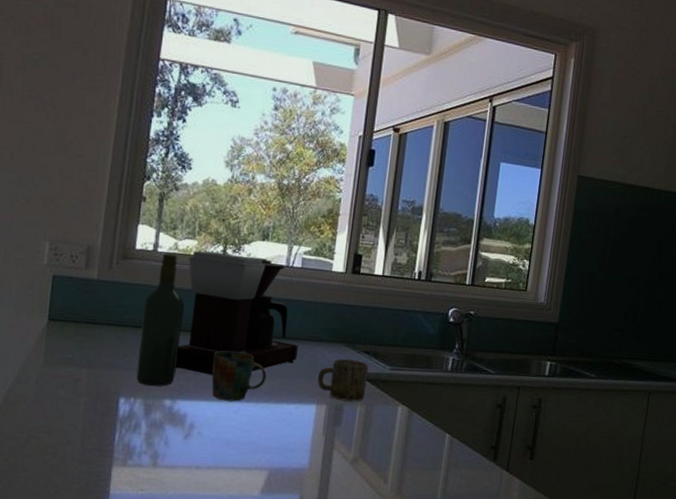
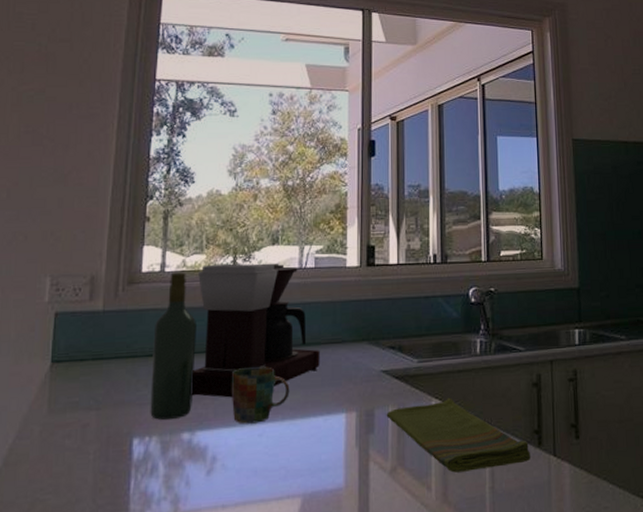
mug: present [317,359,369,402] -> none [343,357,396,405]
dish towel: none [354,405,485,473] -> present [386,397,530,473]

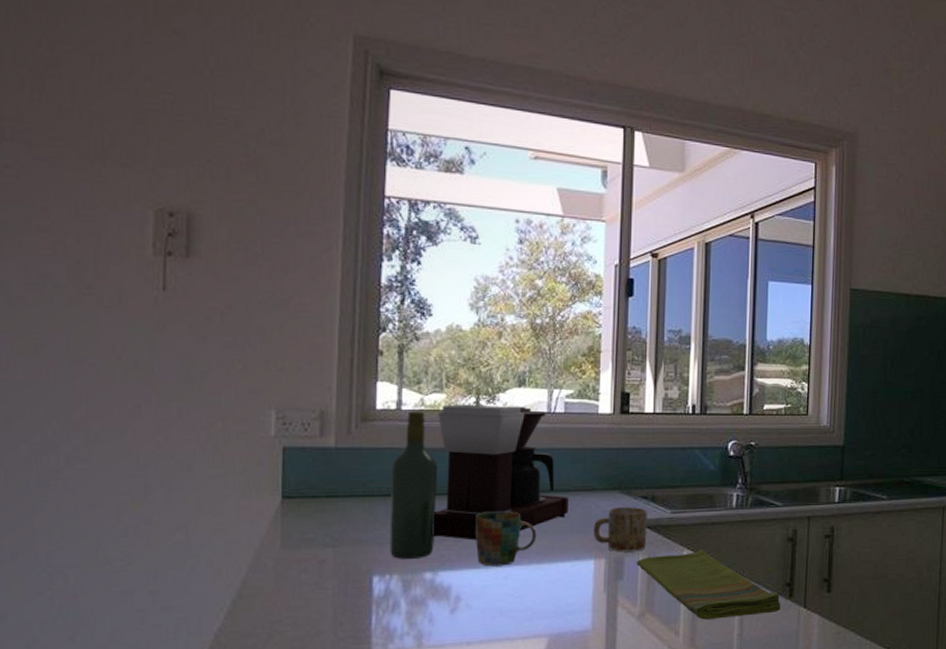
mug: none [343,357,396,405] -> present [593,507,647,553]

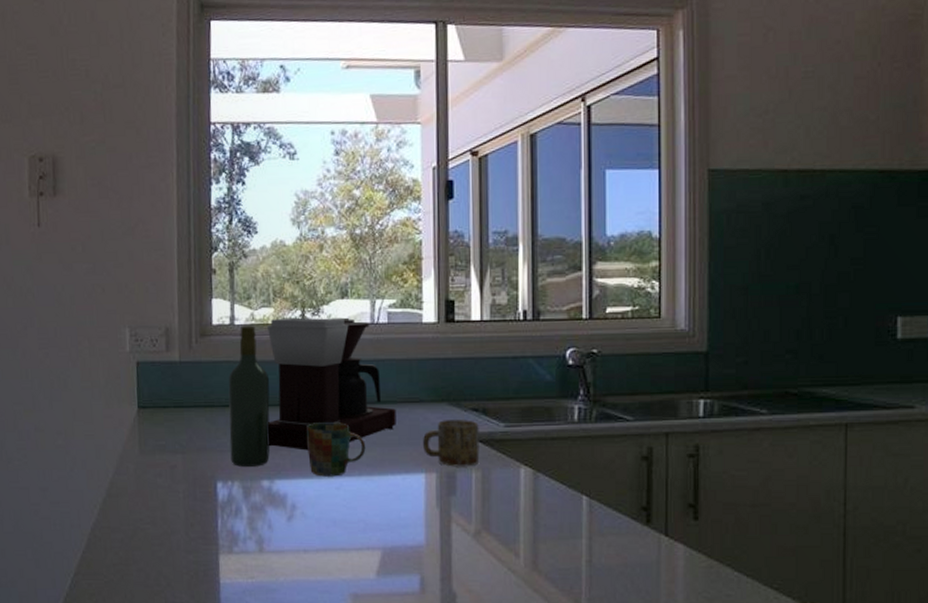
dish towel: present [636,548,781,620] -> none [469,465,636,542]

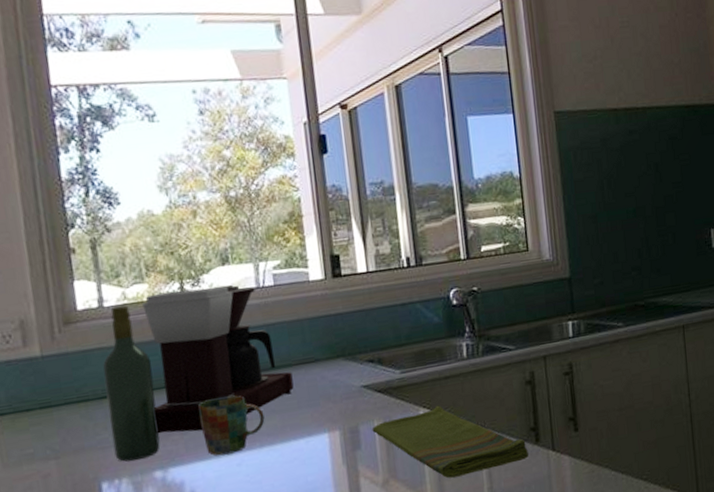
mug: present [422,420,480,467] -> none [322,372,380,422]
dish towel: none [469,465,636,542] -> present [372,405,529,479]

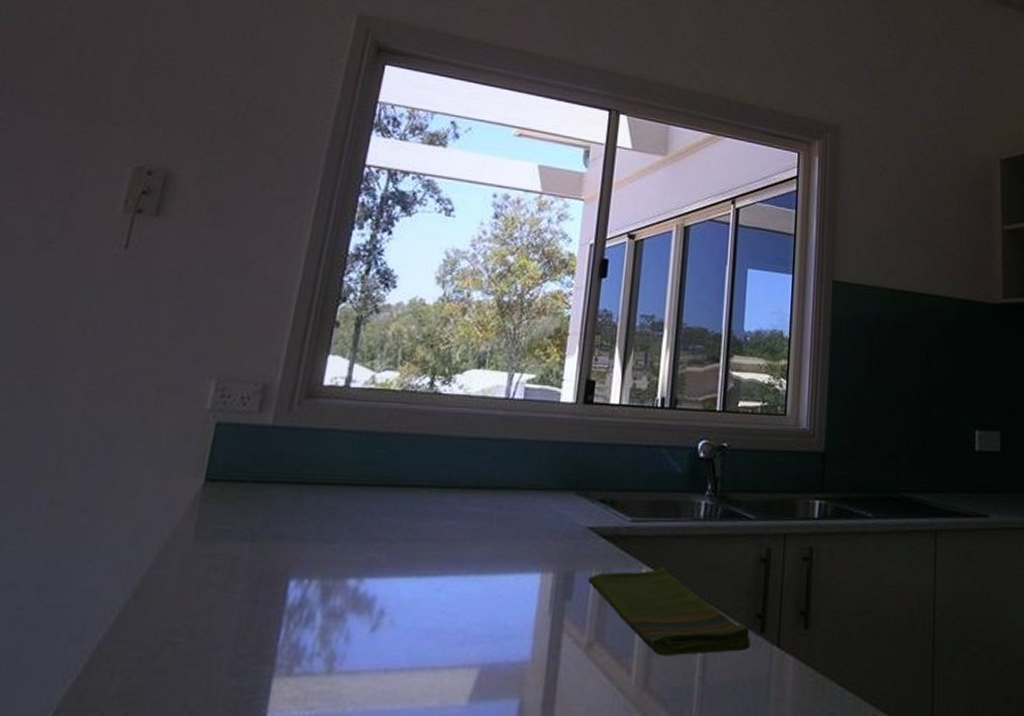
wine bottle: present [103,305,160,462] -> none [313,389,380,561]
coffee maker: present [141,284,294,434] -> none [363,384,519,542]
mug: present [197,395,265,456] -> none [409,507,480,575]

